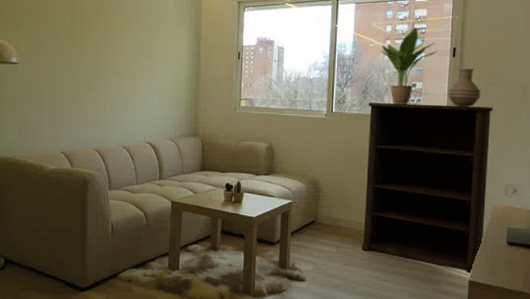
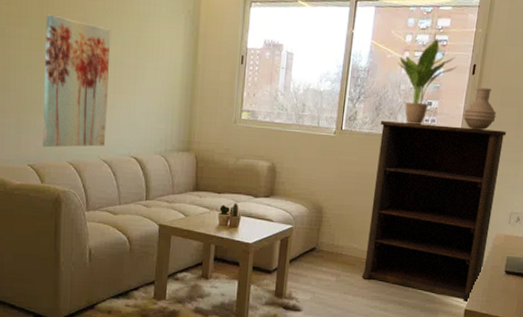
wall art: none [72,28,128,137] -> present [42,14,111,148]

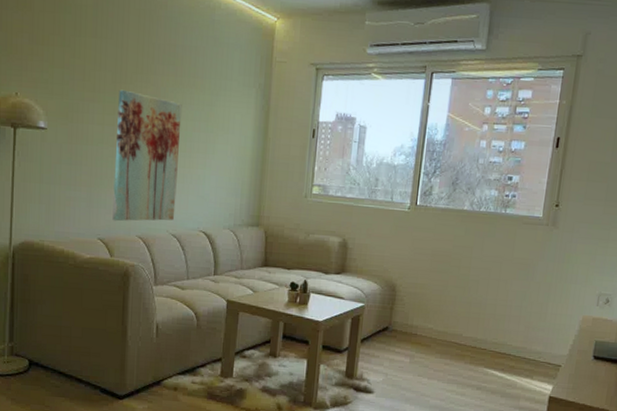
shelving unit: present [362,121,507,303] -> none [437,196,594,389]
potted plant: present [398,39,458,125] -> none [476,111,541,201]
vase: present [463,87,497,130] -> none [546,161,583,206]

